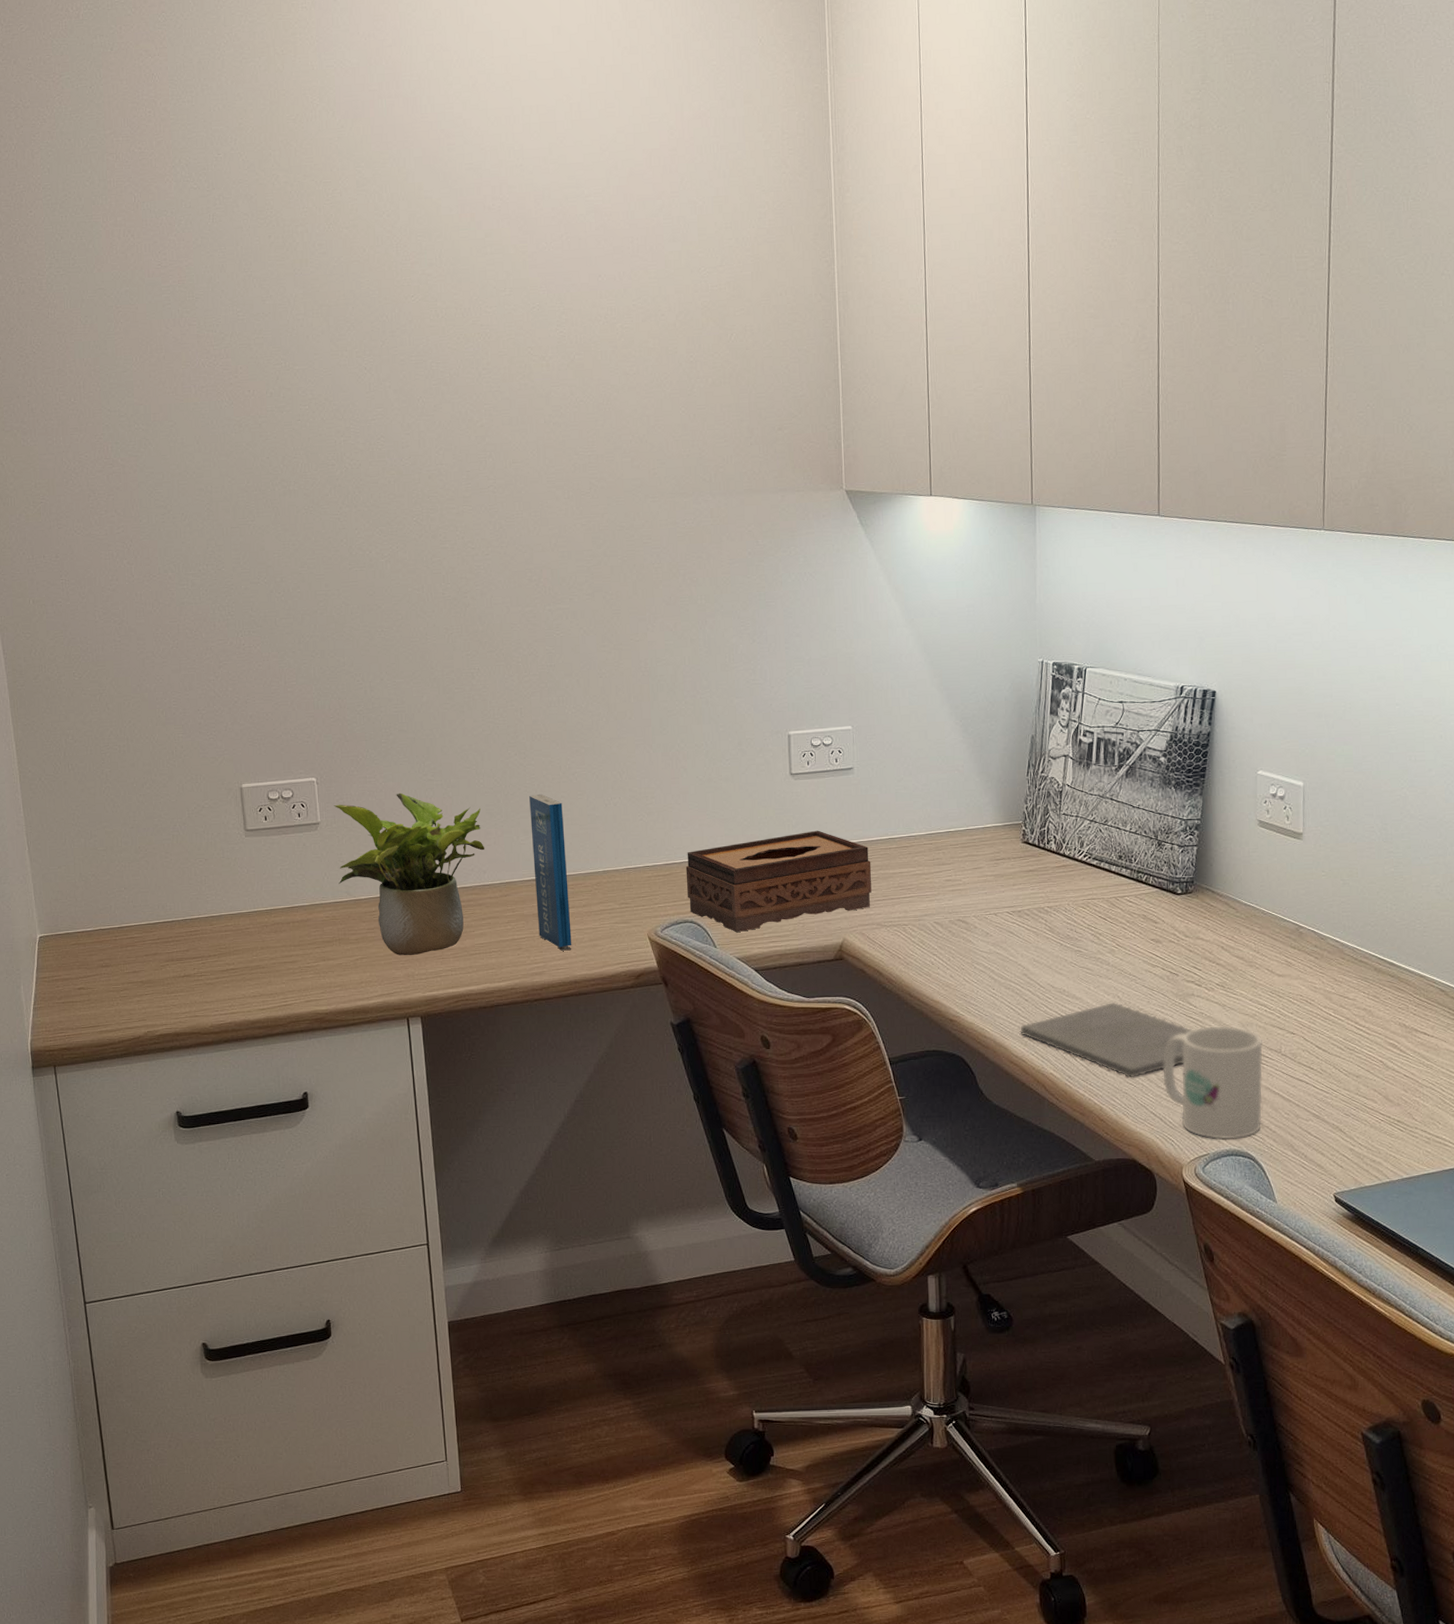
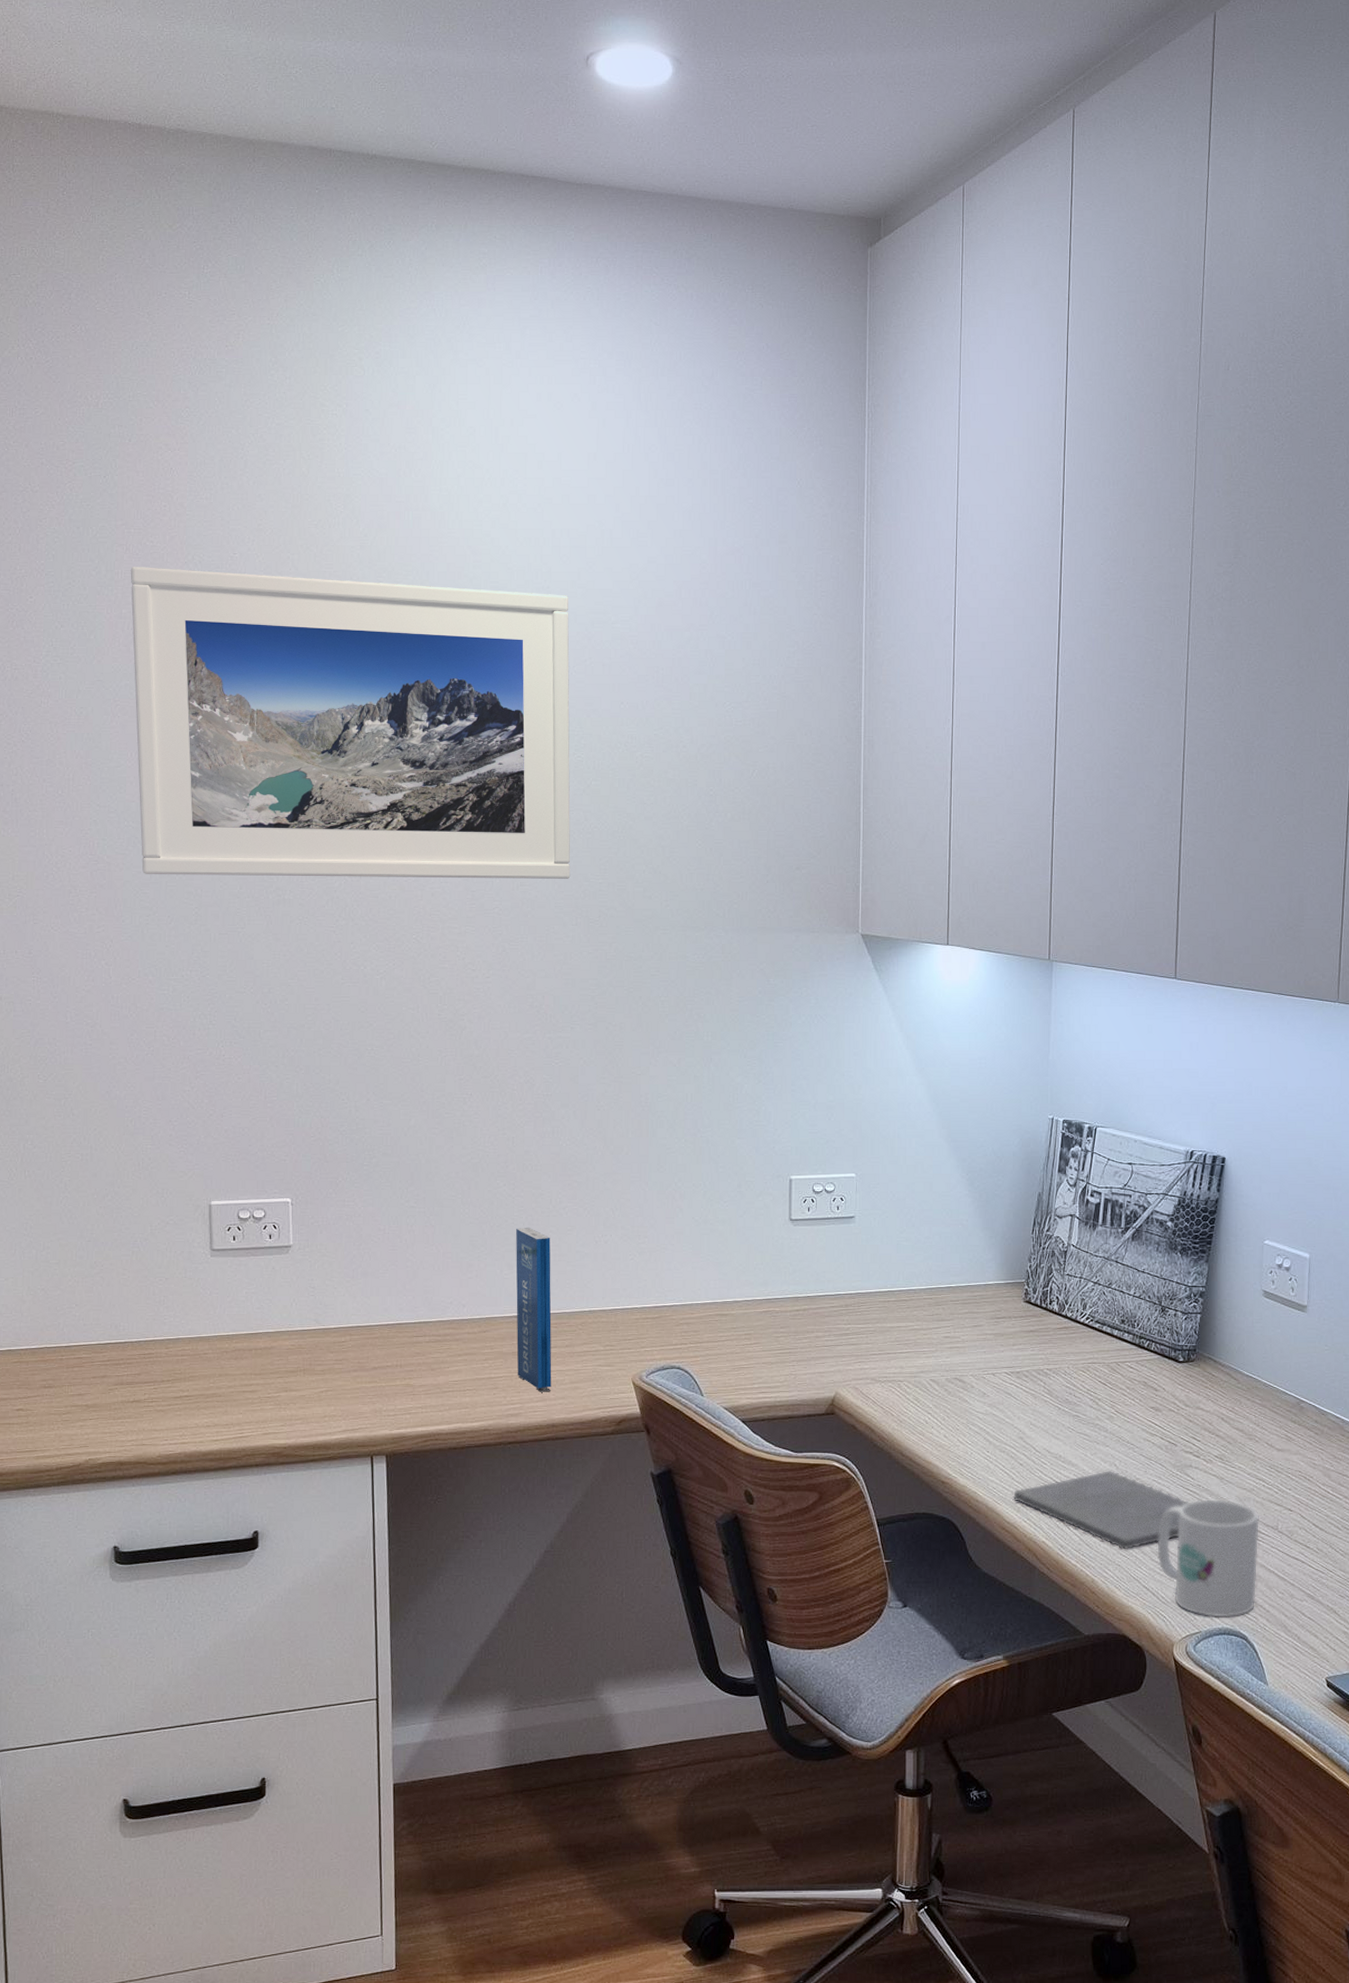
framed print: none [121,171,560,474] -> present [130,566,571,879]
potted plant: present [334,792,485,956] -> none [307,1218,466,1391]
tissue box: present [685,830,872,933] -> none [675,1279,869,1382]

